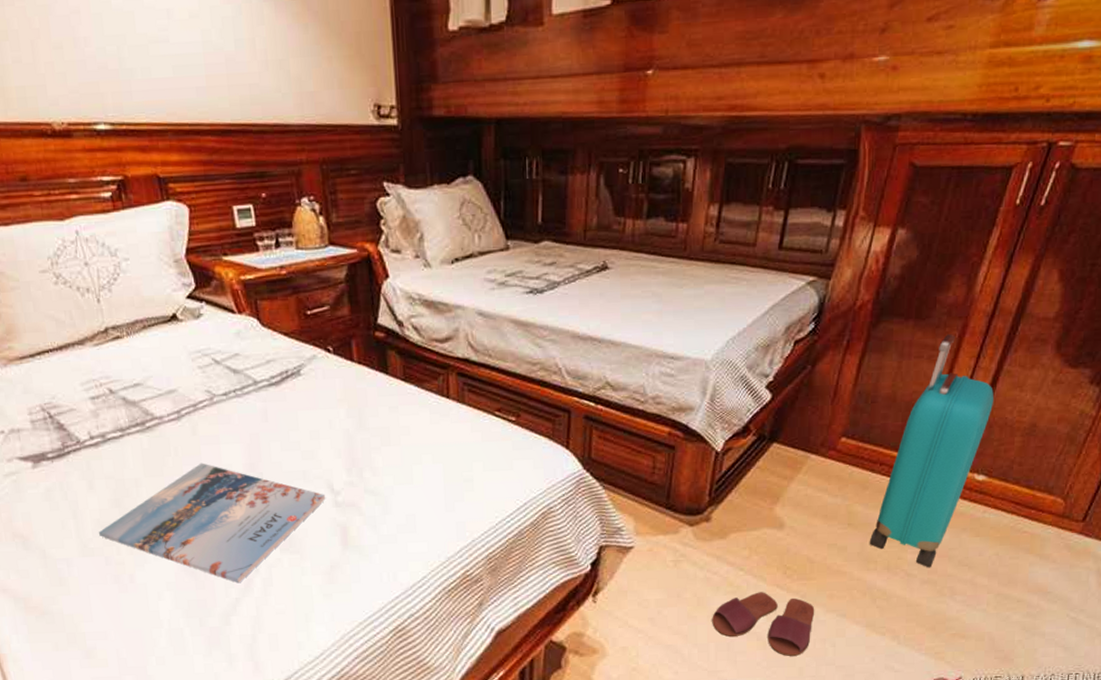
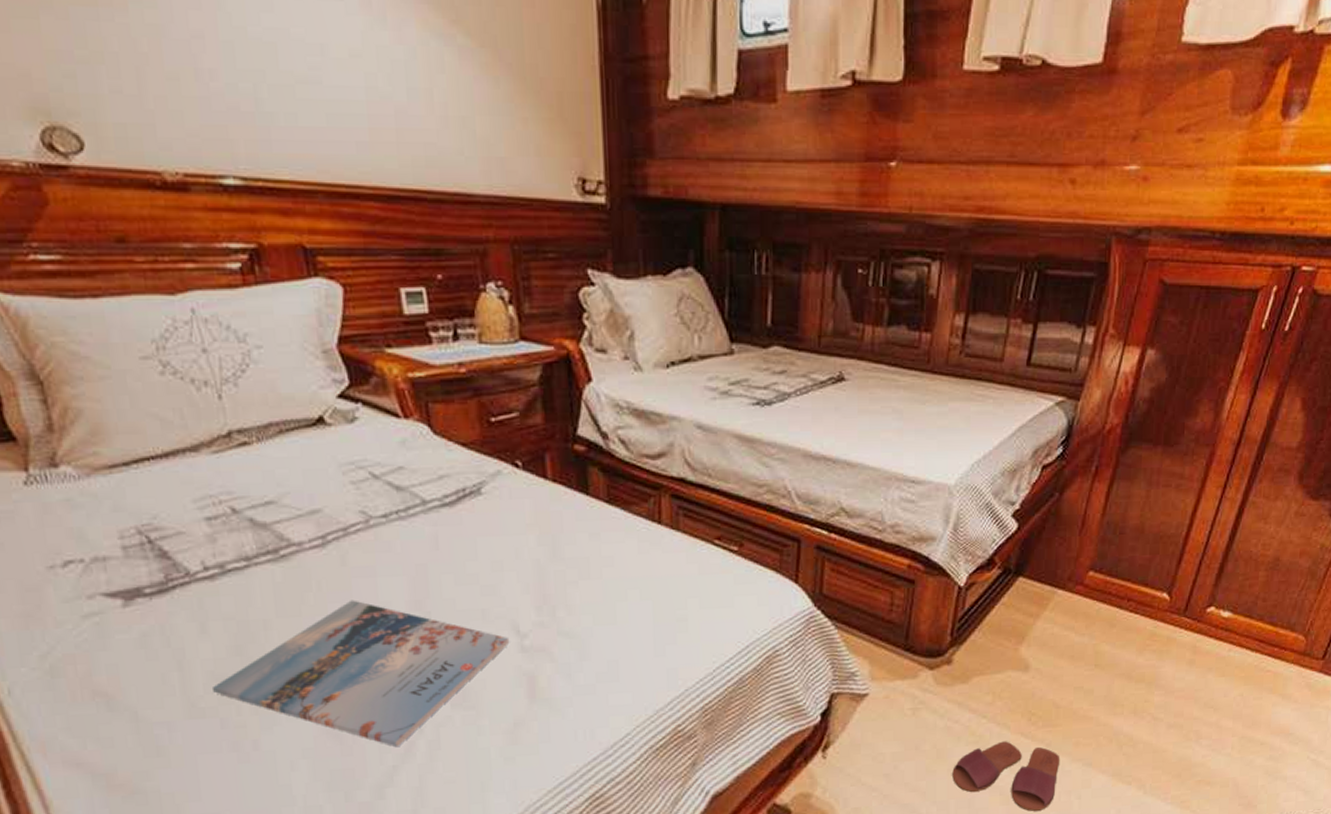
suitcase: present [869,334,994,568] -> none [1116,462,1239,711]

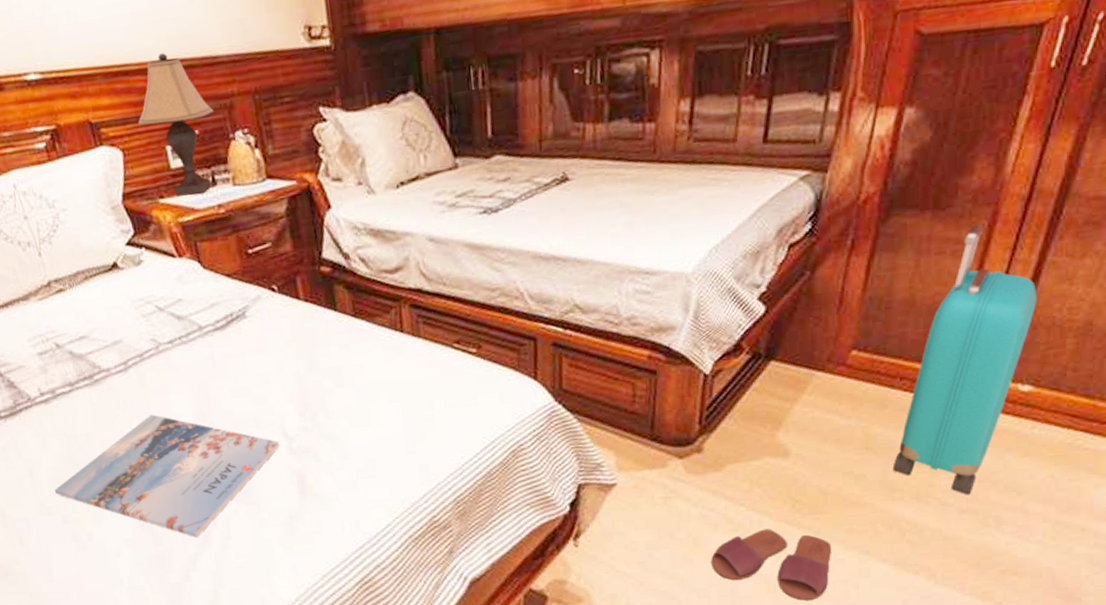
lamp: none [366,180,463,348] -> present [138,53,214,197]
suitcase: none [1116,462,1239,711] -> present [892,224,1036,495]

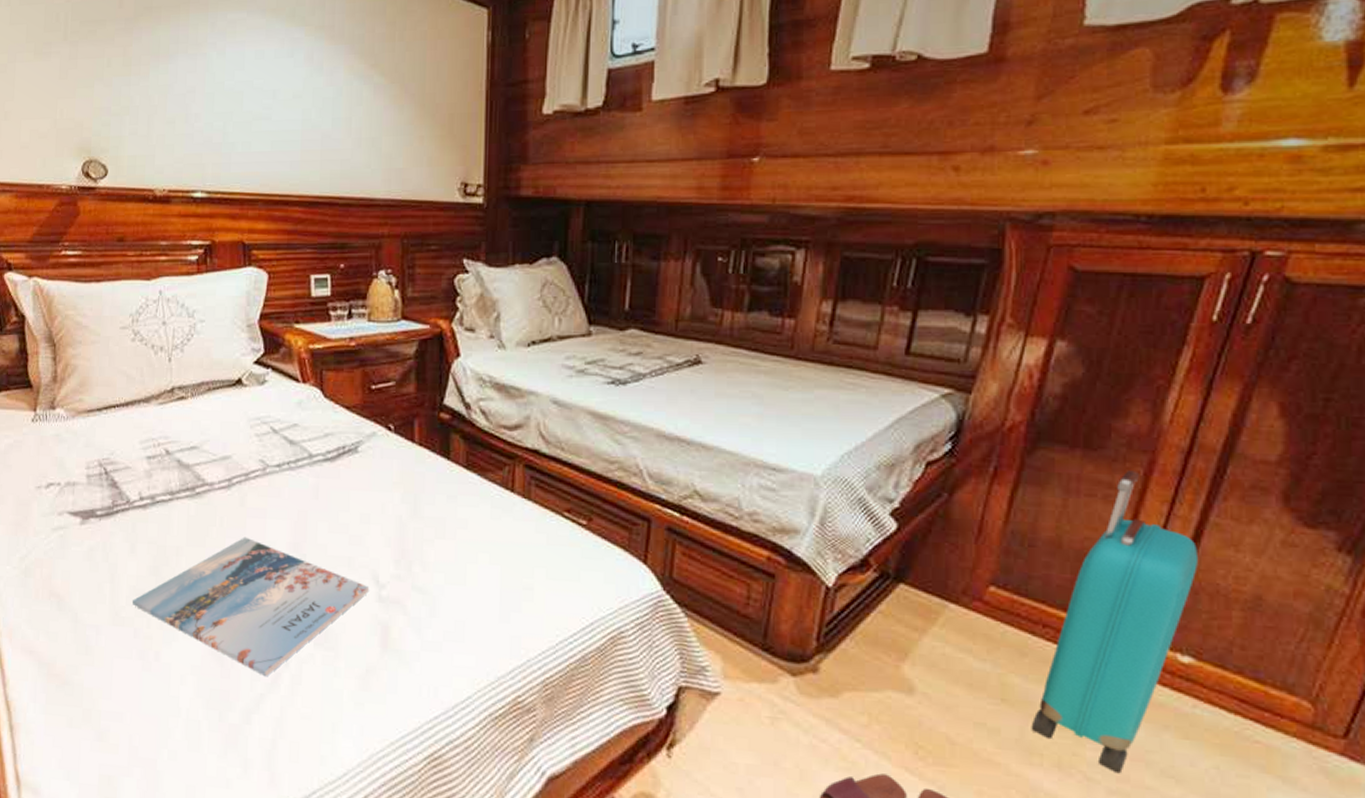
lamp: present [138,53,214,197] -> none [288,189,362,324]

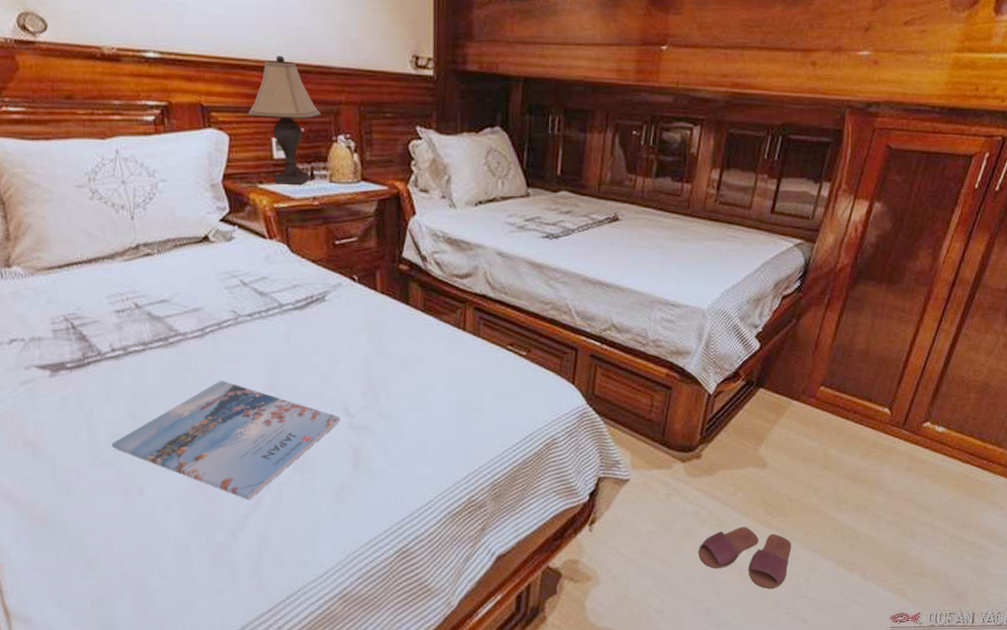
lamp: none [288,189,362,324] -> present [248,55,321,185]
suitcase: present [1031,470,1198,774] -> none [842,298,953,510]

